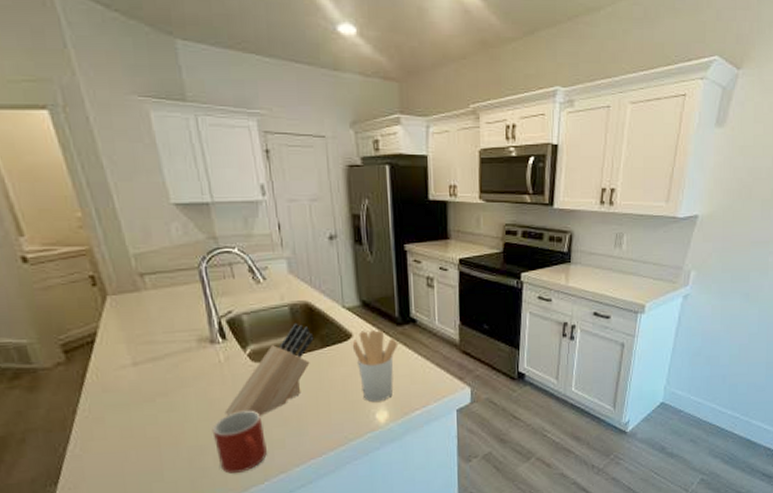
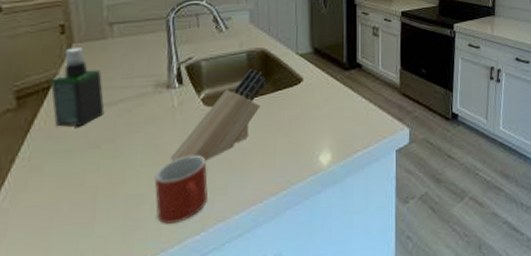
spray bottle: none [93,300,153,381] -> present [50,47,105,127]
utensil holder: present [352,330,399,403] -> none [302,74,345,145]

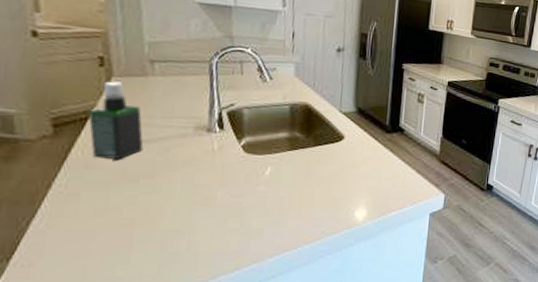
mug: present [154,155,208,224] -> none [191,198,244,260]
knife block: present [170,68,267,161] -> none [208,121,309,205]

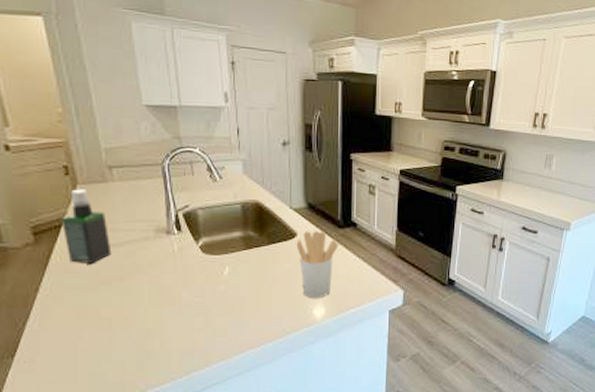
utensil holder: none [342,134,386,201] -> present [296,231,339,299]

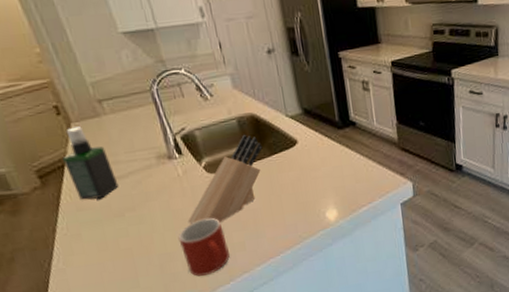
mug: none [161,298,209,357] -> present [178,217,230,276]
knife block: none [174,219,262,305] -> present [188,134,263,224]
utensil holder: present [296,231,339,299] -> none [298,134,341,203]

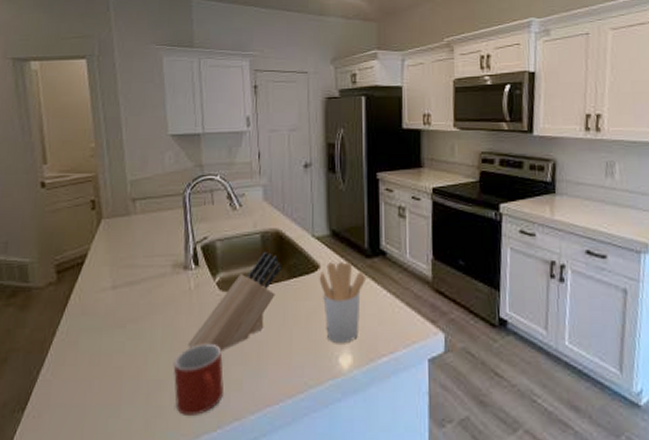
spray bottle: present [62,126,119,201] -> none [84,223,129,303]
utensil holder: none [298,134,341,203] -> present [319,262,367,344]

